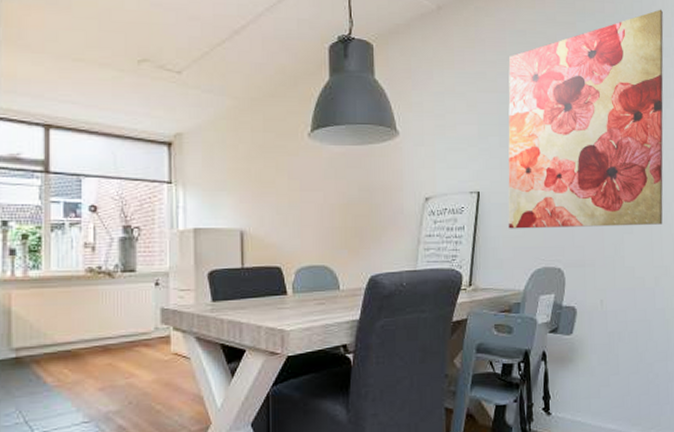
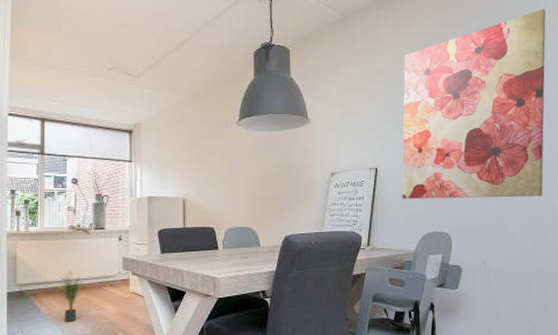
potted plant: none [68,327,108,396] -> present [55,270,84,322]

